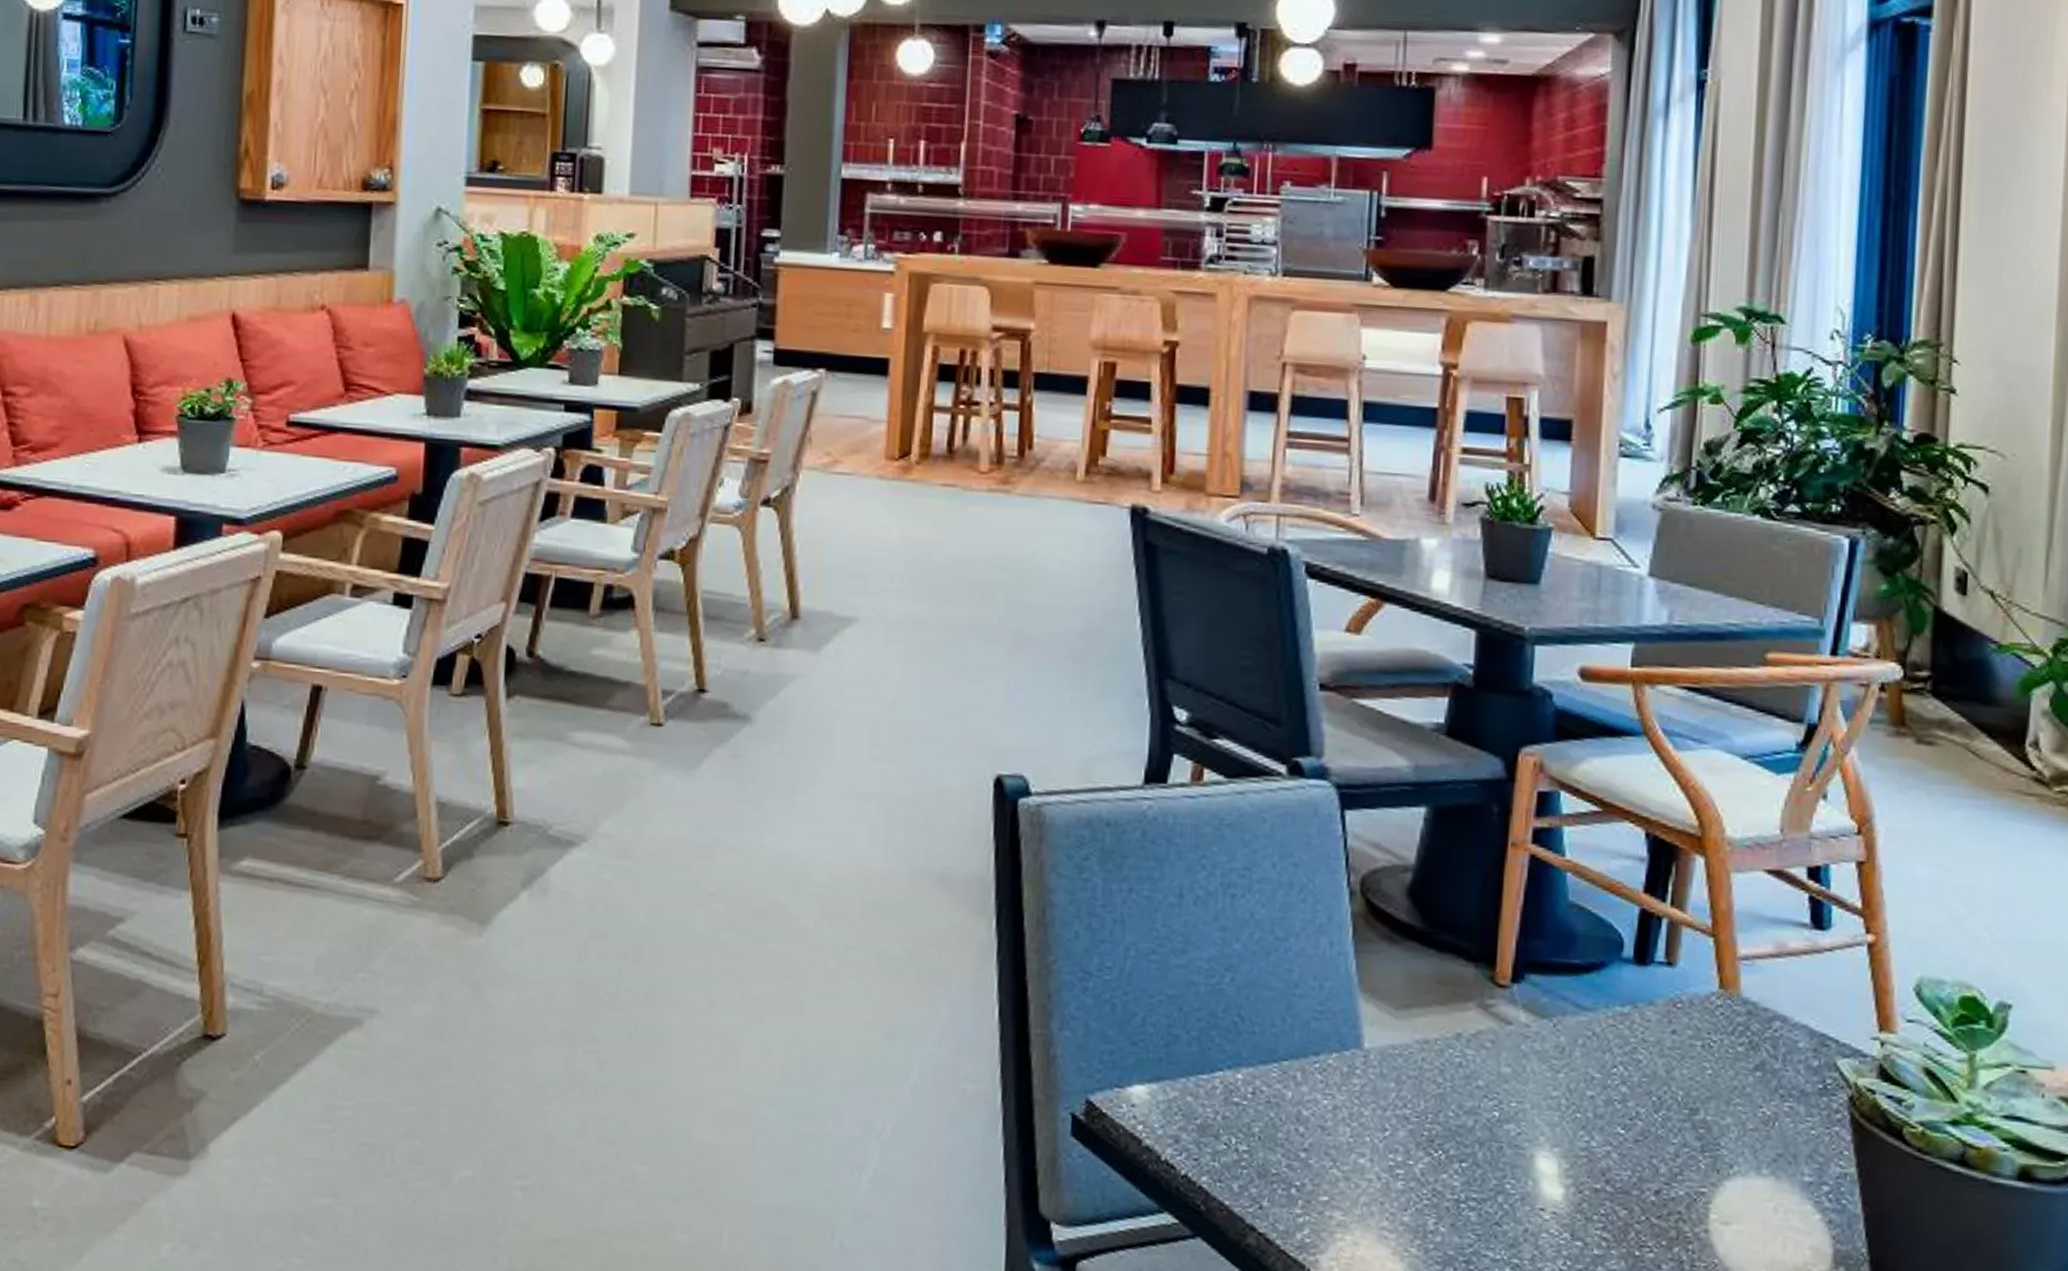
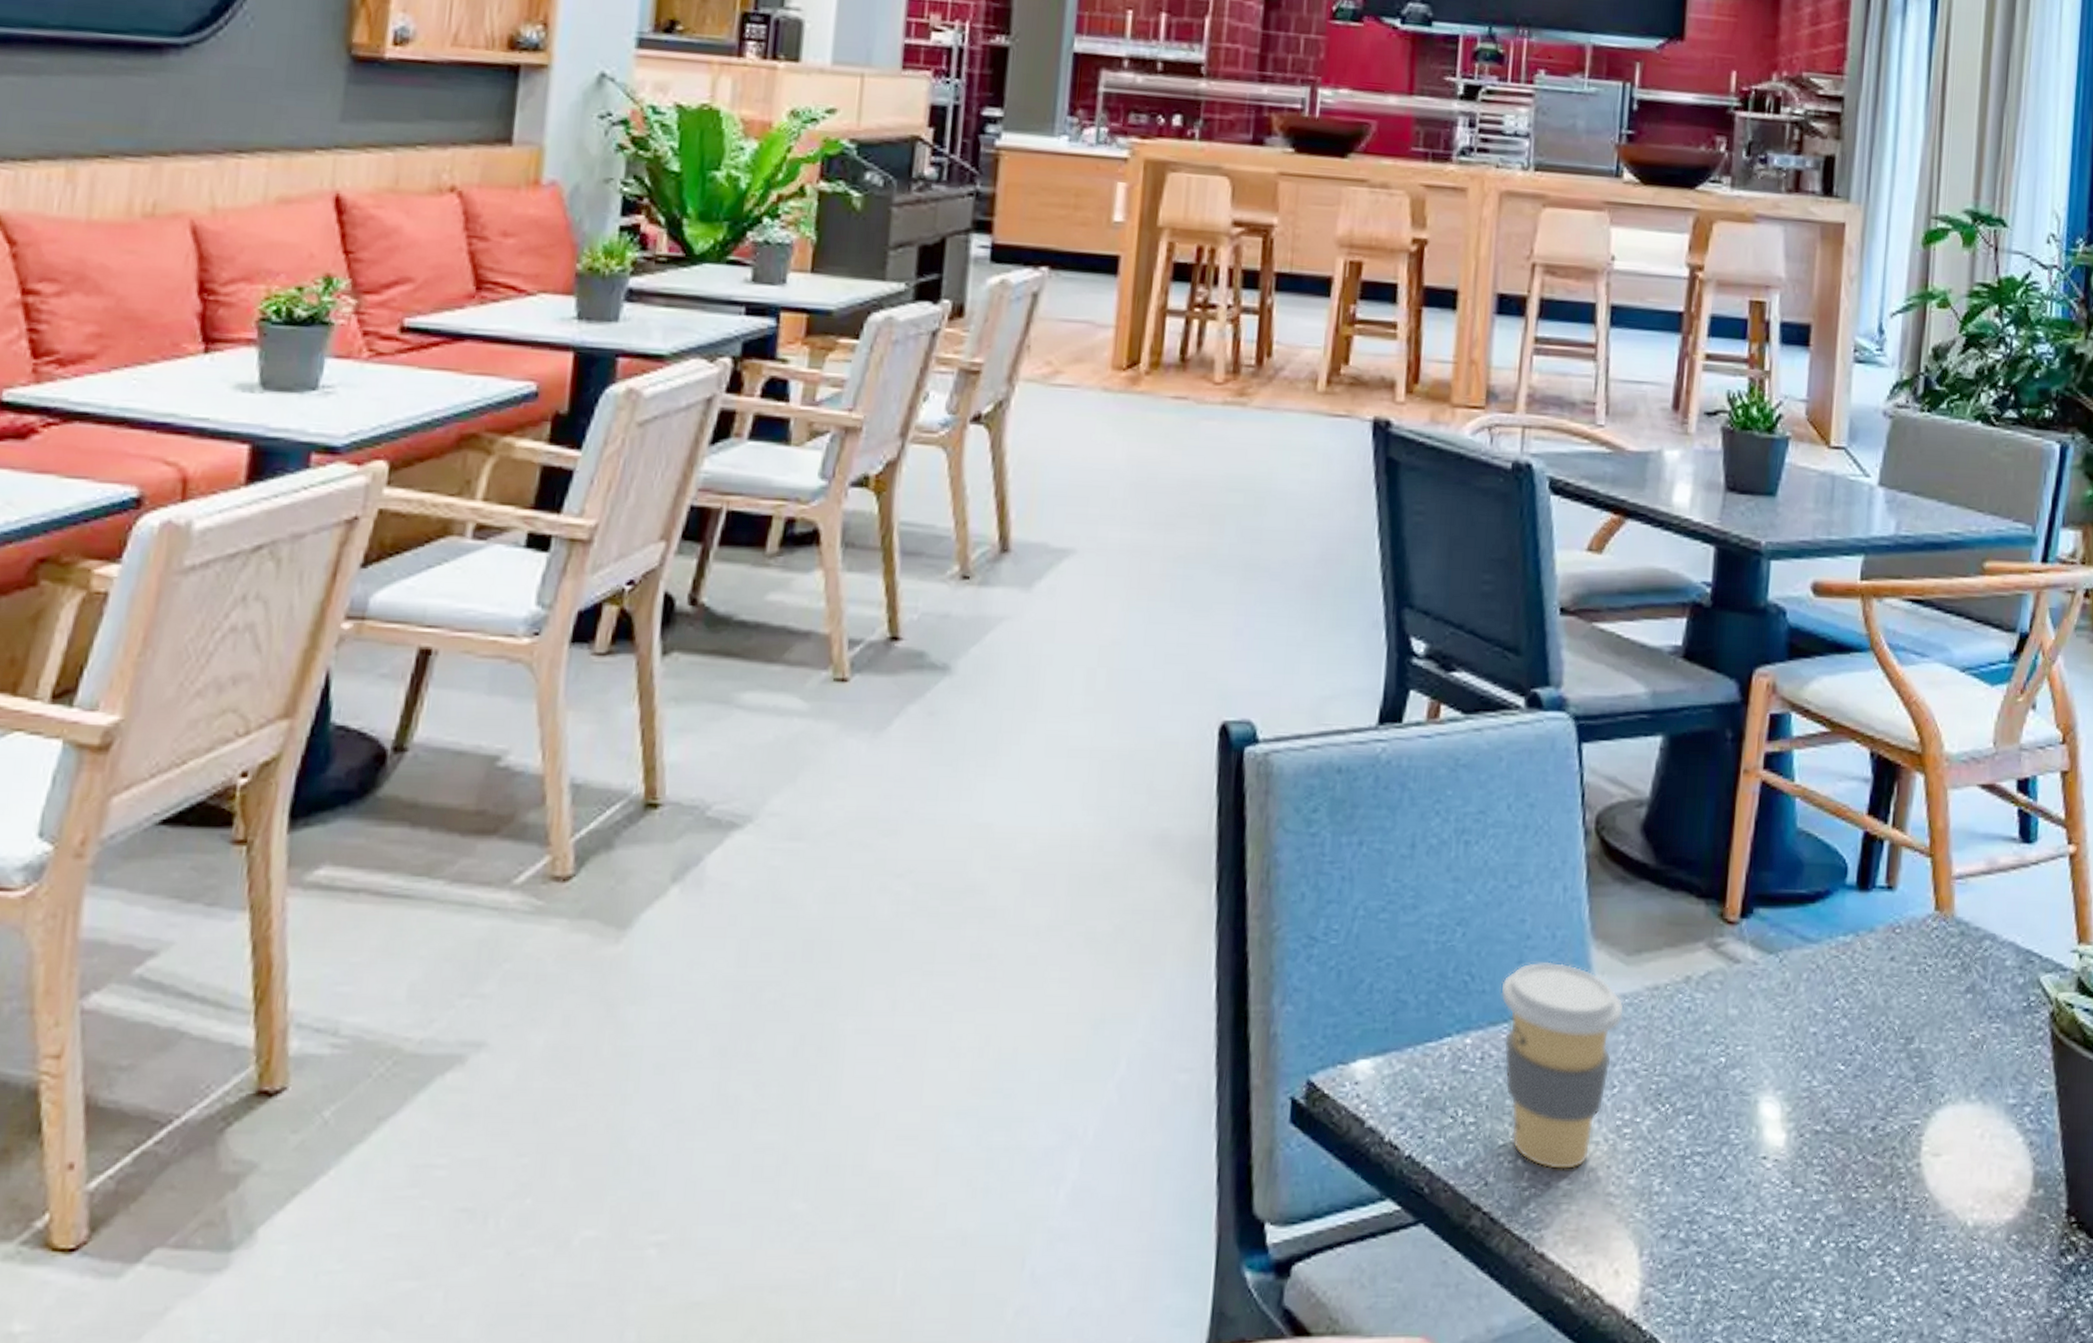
coffee cup: none [1270,1008,1394,1203] -> present [1500,961,1624,1170]

